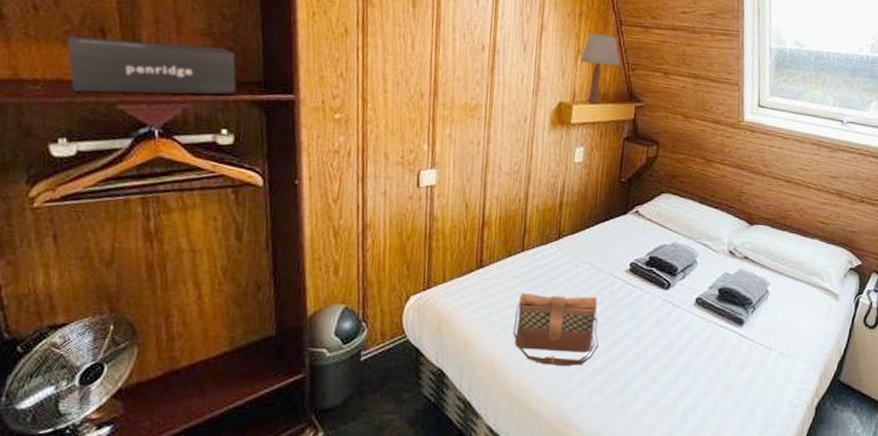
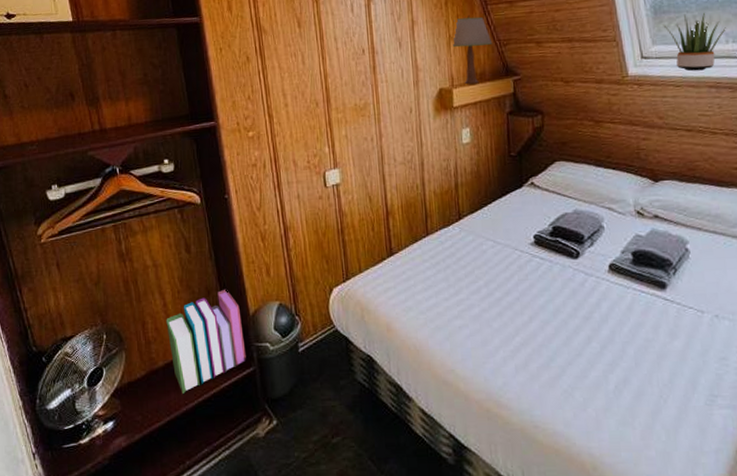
box: present [67,35,237,96] -> none [49,92,171,146]
books: none [198,285,297,400] -> present [166,289,246,395]
shoulder bag: present [513,293,599,366] -> none [429,272,516,345]
potted plant: none [782,72,836,128] -> present [663,12,726,72]

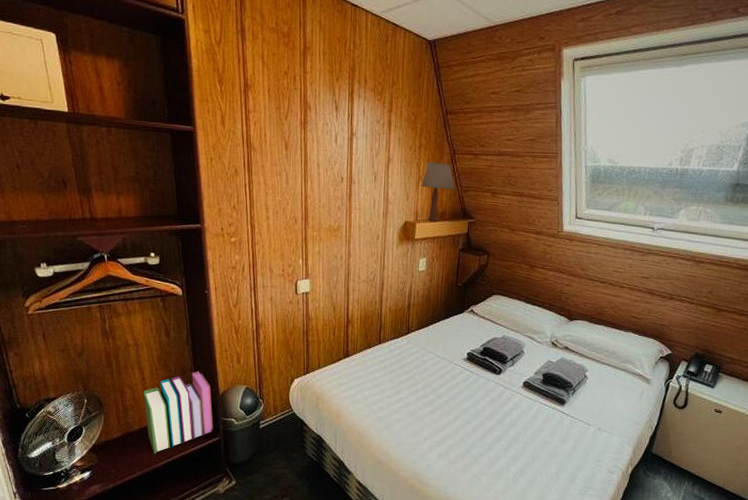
potted plant: present [663,12,726,72] -> none [597,186,647,235]

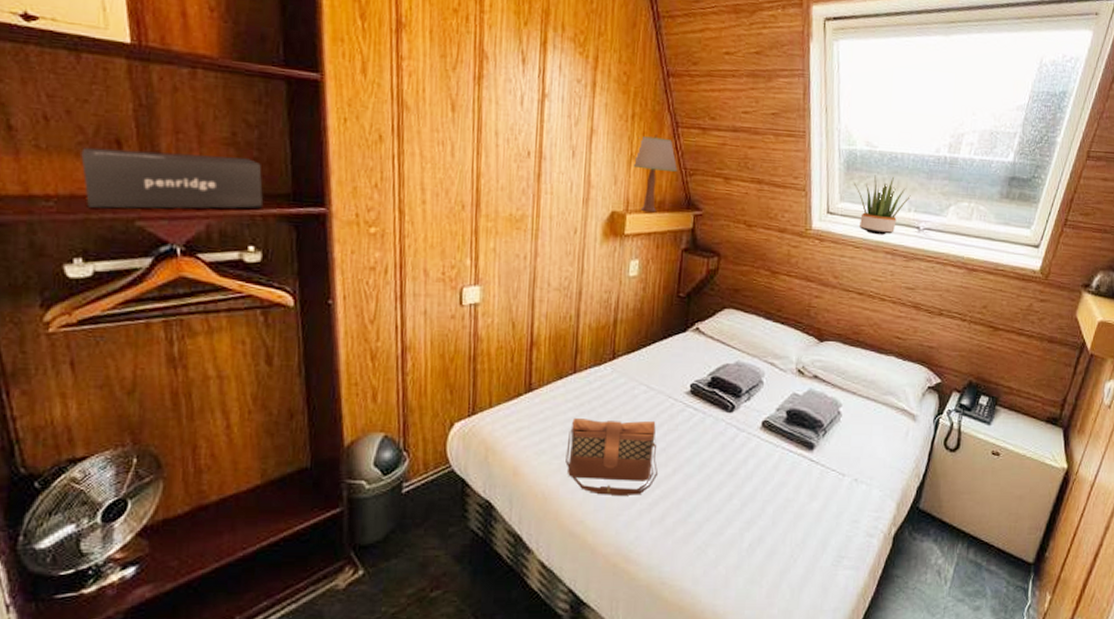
box: none [41,186,159,229] -> present [81,147,264,210]
books: present [143,370,213,455] -> none [227,413,334,537]
shoulder bag: none [374,377,444,435] -> present [565,418,659,495]
potted plant: none [597,186,647,235] -> present [853,175,911,235]

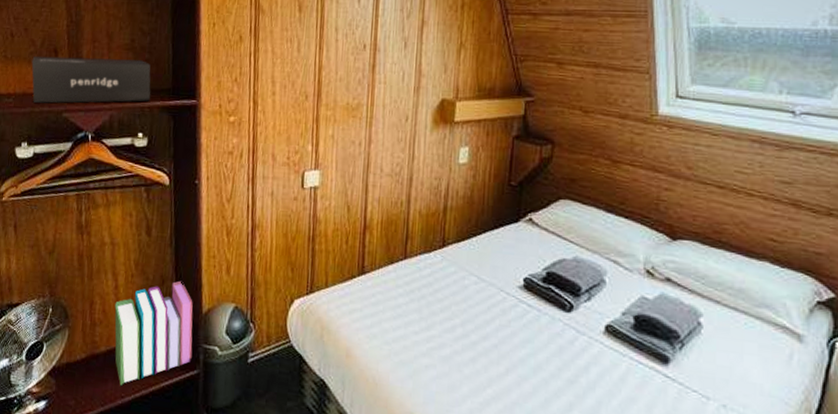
books: none [227,413,334,537] -> present [114,280,193,387]
shoulder bag: present [565,418,659,495] -> none [396,304,490,393]
table lamp: present [634,134,678,213] -> none [464,22,508,100]
potted plant: present [853,175,911,235] -> none [707,54,781,121]

